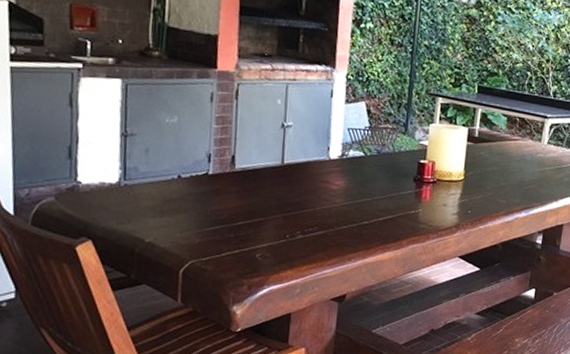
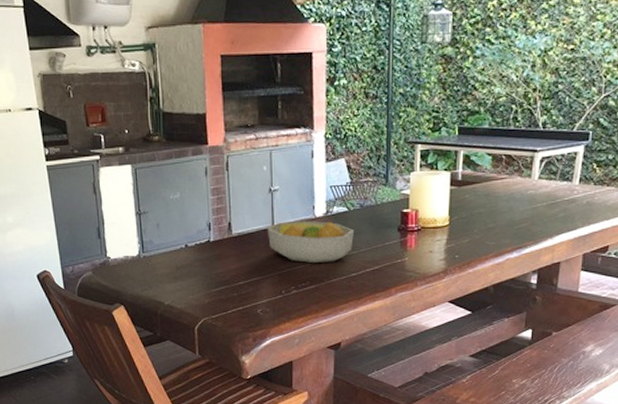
fruit bowl: none [275,160,369,208] -> present [267,220,354,263]

